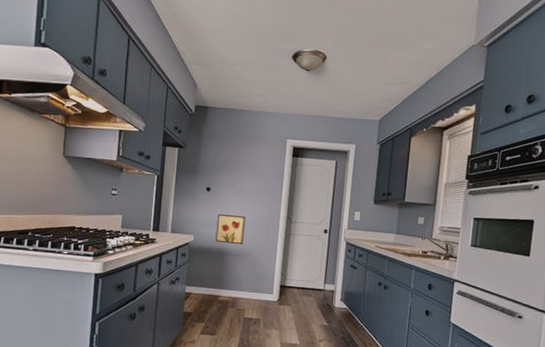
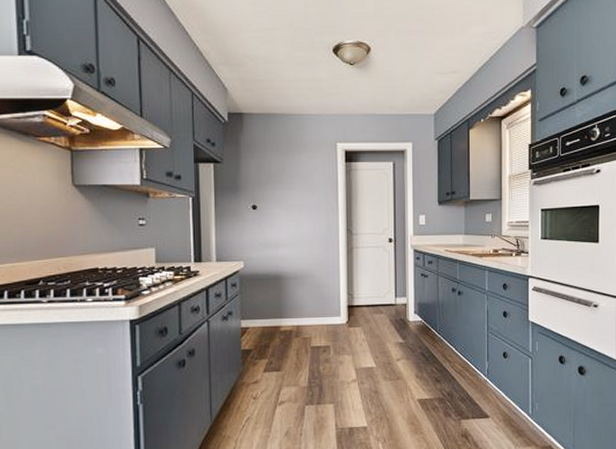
wall art: present [215,214,246,244] -> none [268,234,301,266]

